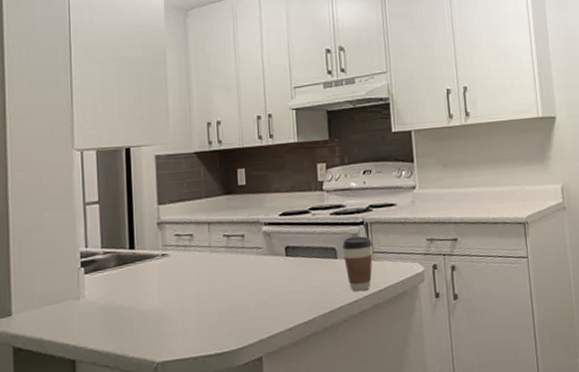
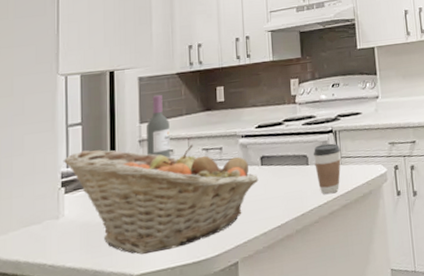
fruit basket: none [81,229,283,342] -> present [63,144,259,255]
wine bottle: none [164,176,190,243] -> present [145,95,171,158]

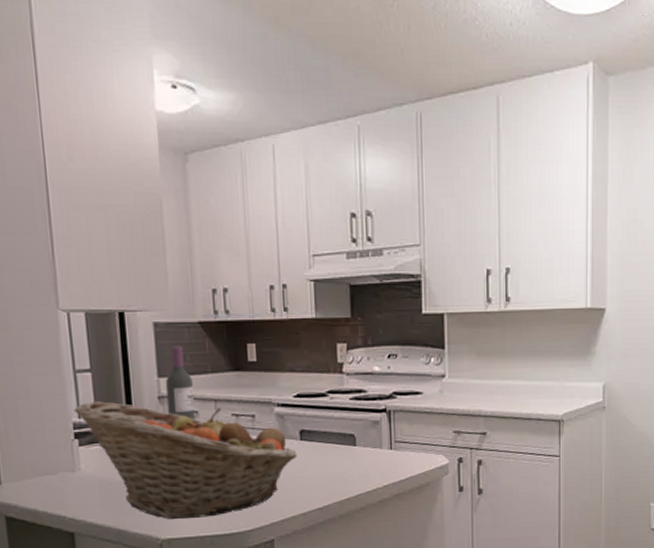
coffee cup: present [313,143,341,195] -> none [361,424,395,481]

